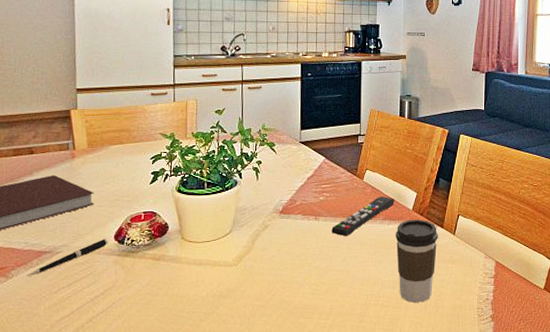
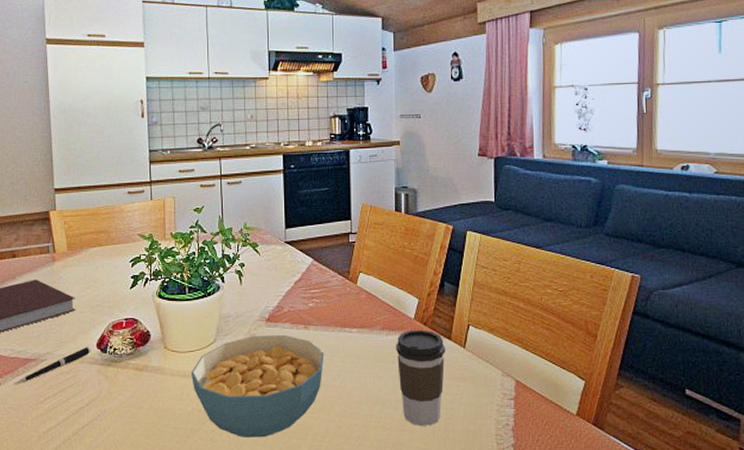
cereal bowl: none [207,225,332,319] -> present [192,334,325,438]
remote control: present [331,196,394,237] -> none [323,302,393,349]

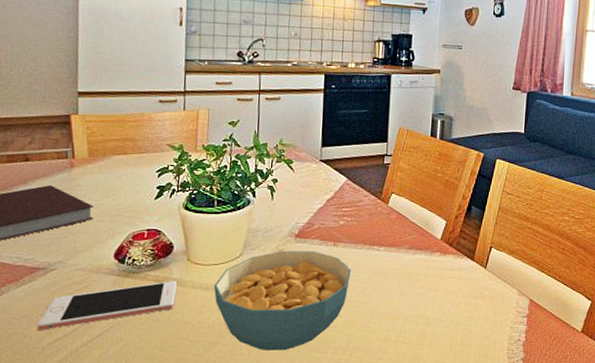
pen: present [14,346,91,386] -> none [18,256,108,295]
cell phone: none [33,369,157,419] -> present [37,281,178,330]
coffee cup: present [396,329,446,426] -> none [421,249,468,341]

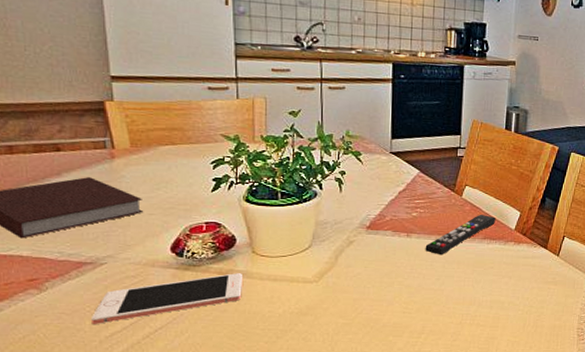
cereal bowl: present [214,250,352,351] -> none [283,241,426,336]
remote control: none [351,222,421,266] -> present [425,214,495,255]

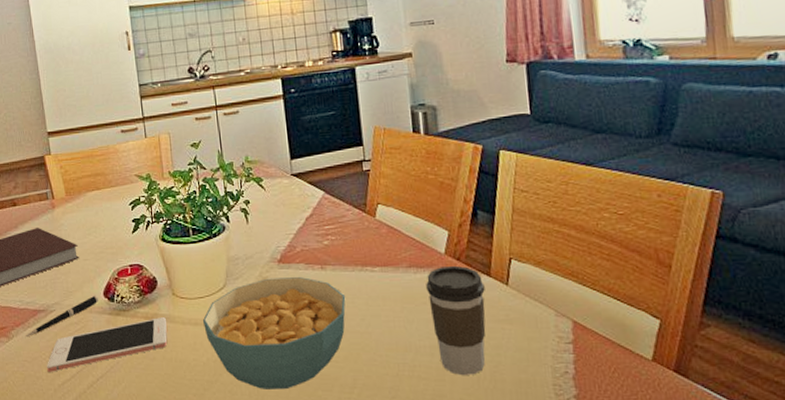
pen: none [65,249,164,290] -> present [26,295,98,338]
cereal bowl: none [283,241,426,336] -> present [203,276,346,390]
remote control: present [425,214,495,255] -> none [343,236,420,290]
coffee cup: none [495,239,541,322] -> present [426,265,486,375]

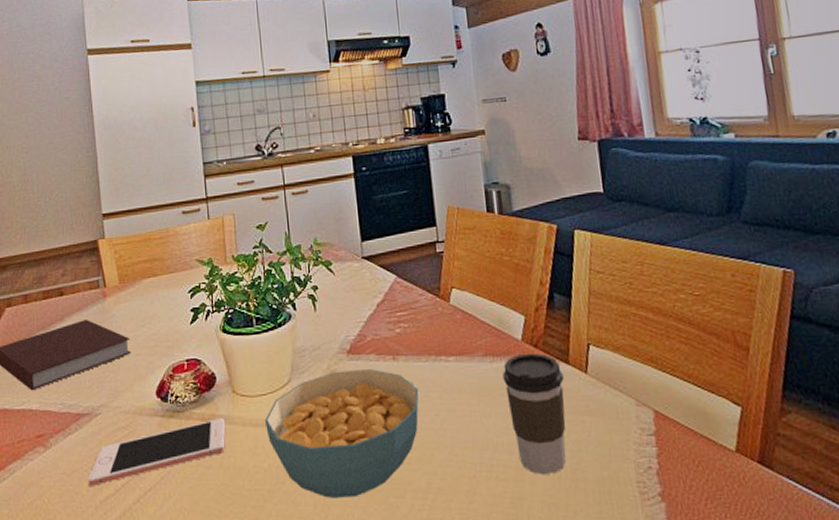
pen: present [26,295,98,338] -> none [66,394,150,446]

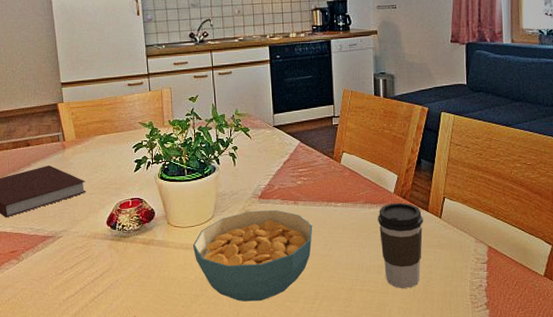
cell phone: present [88,418,226,486] -> none [53,243,162,289]

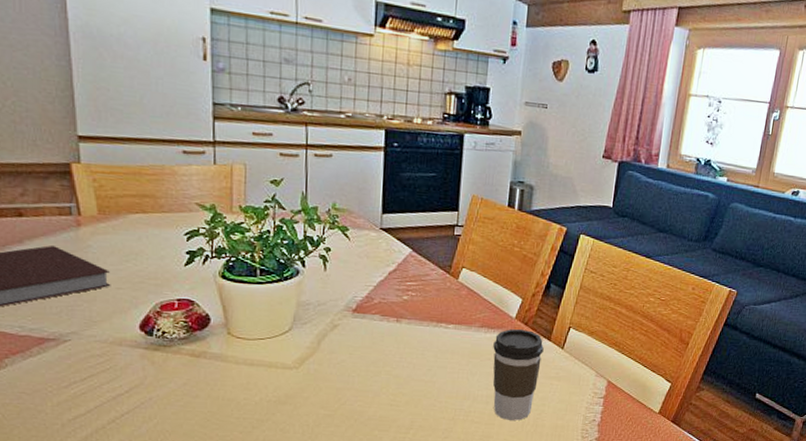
cereal bowl: present [193,209,313,301] -> none [261,325,417,429]

